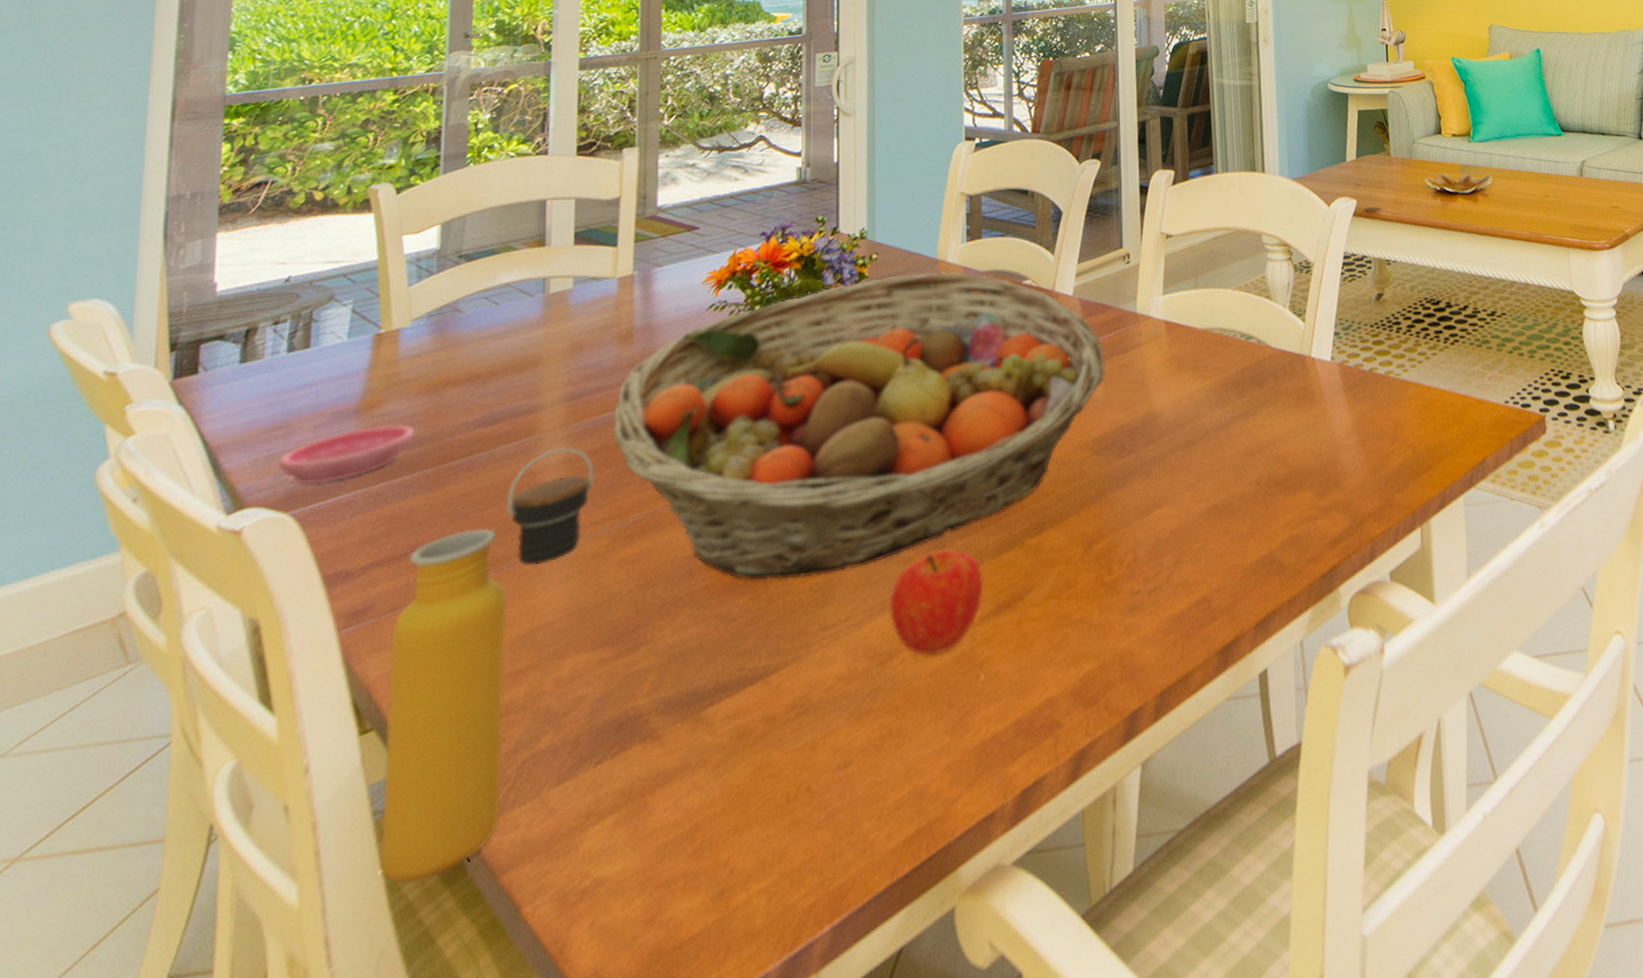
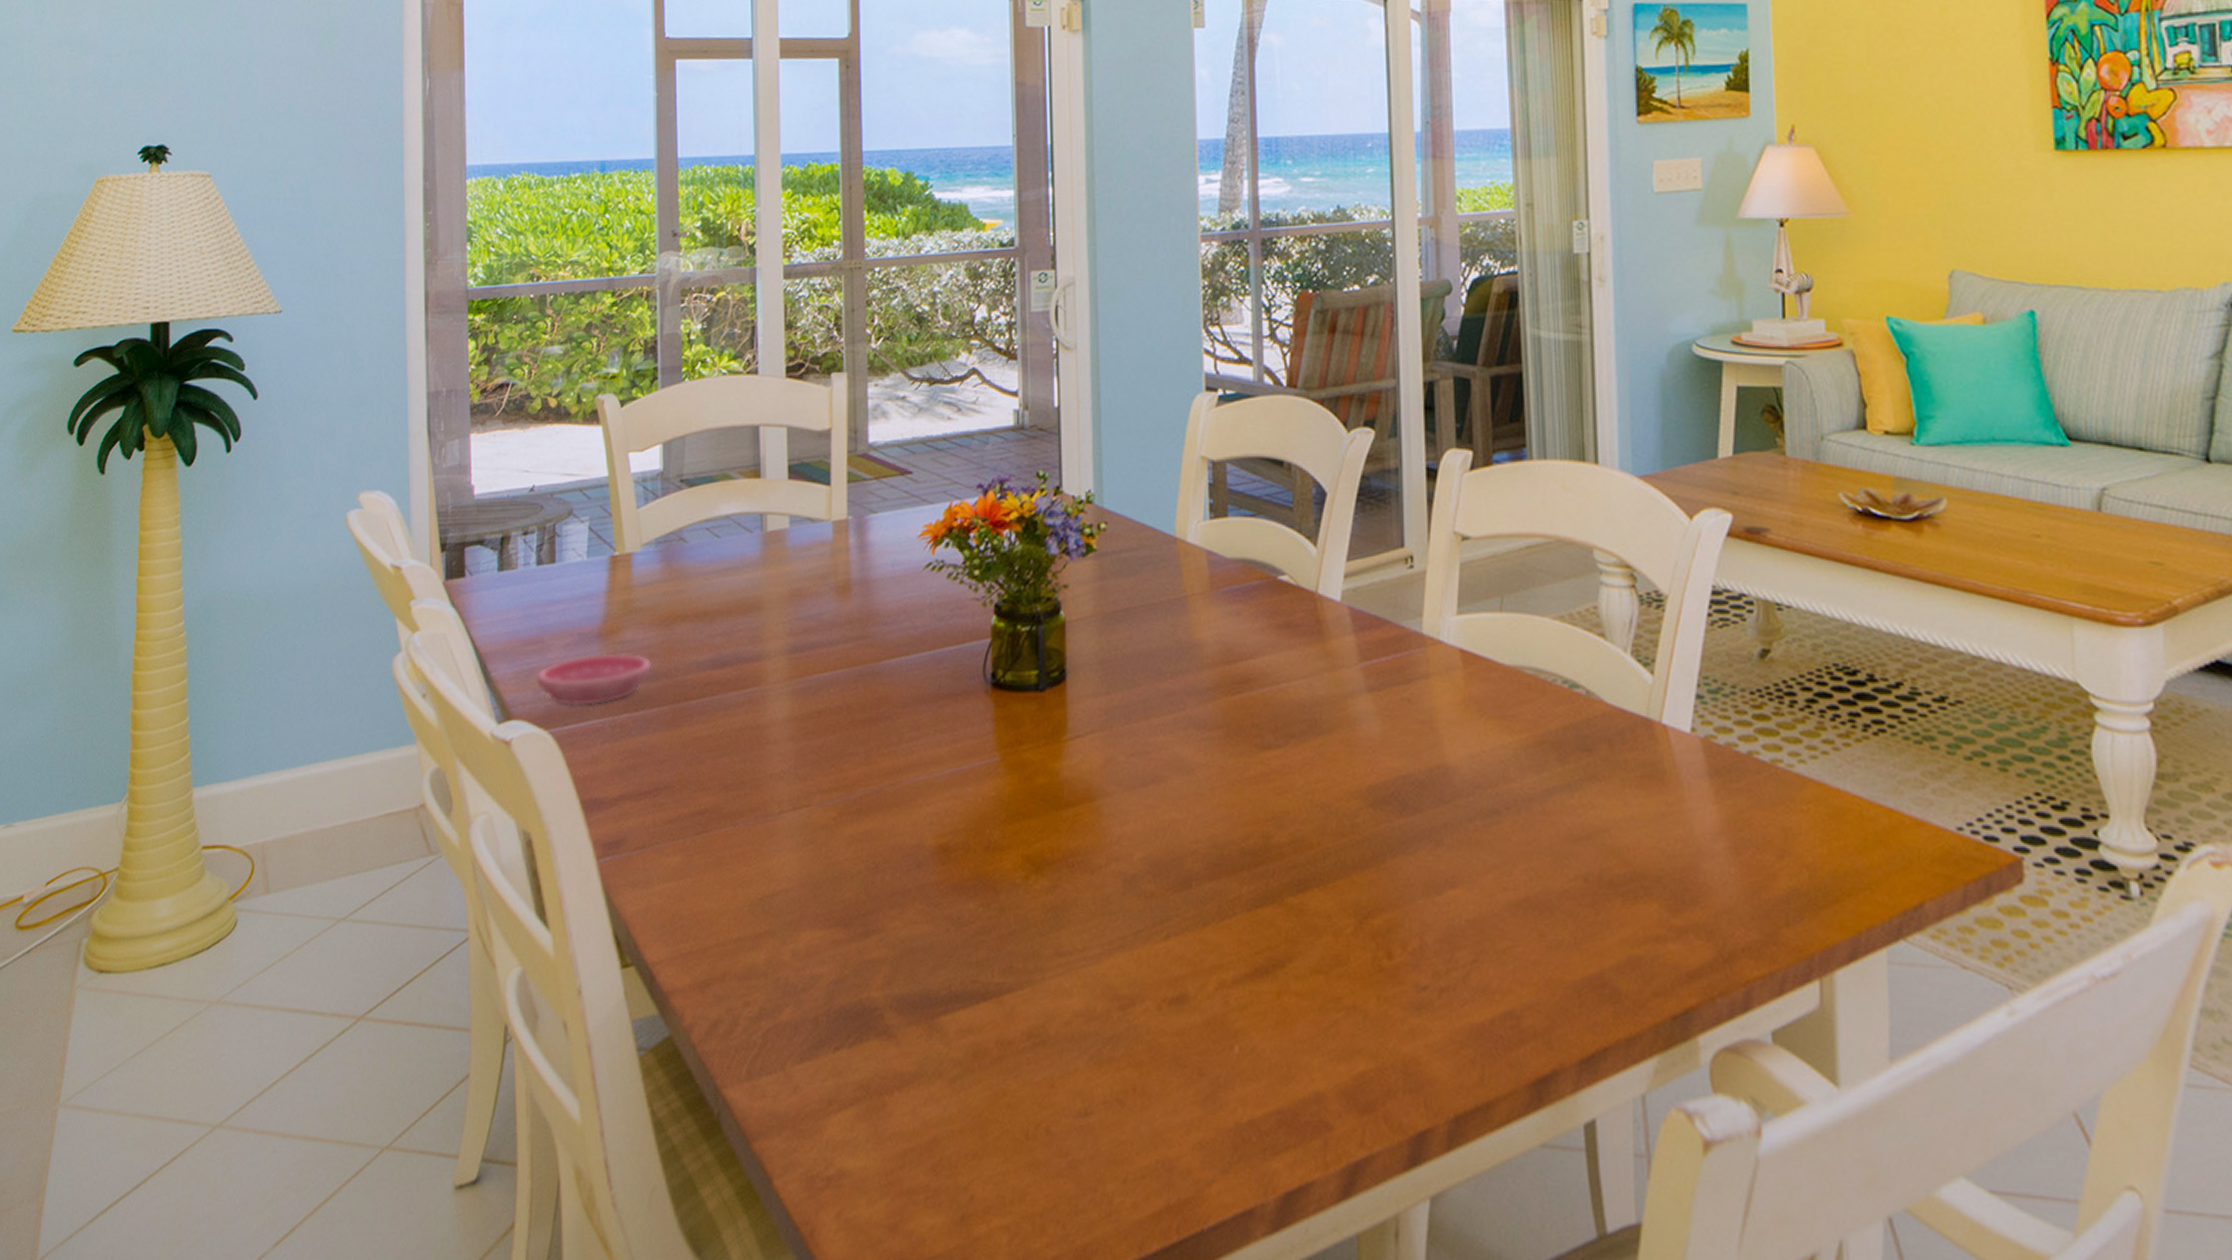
water bottle: present [379,446,594,884] -> none [642,703,819,1127]
fruit basket: present [612,271,1105,581] -> none [834,552,1383,894]
fruit: present [889,550,984,656] -> none [1129,890,1237,1011]

